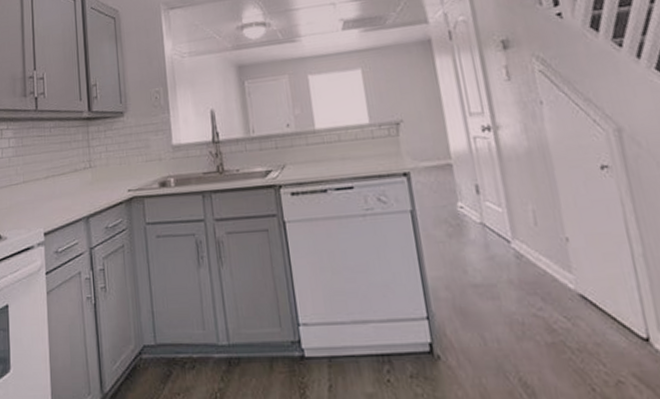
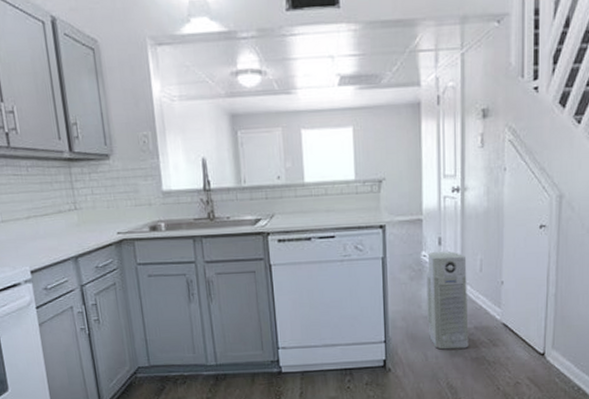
air purifier: none [464,201,539,330] -> present [426,251,469,350]

